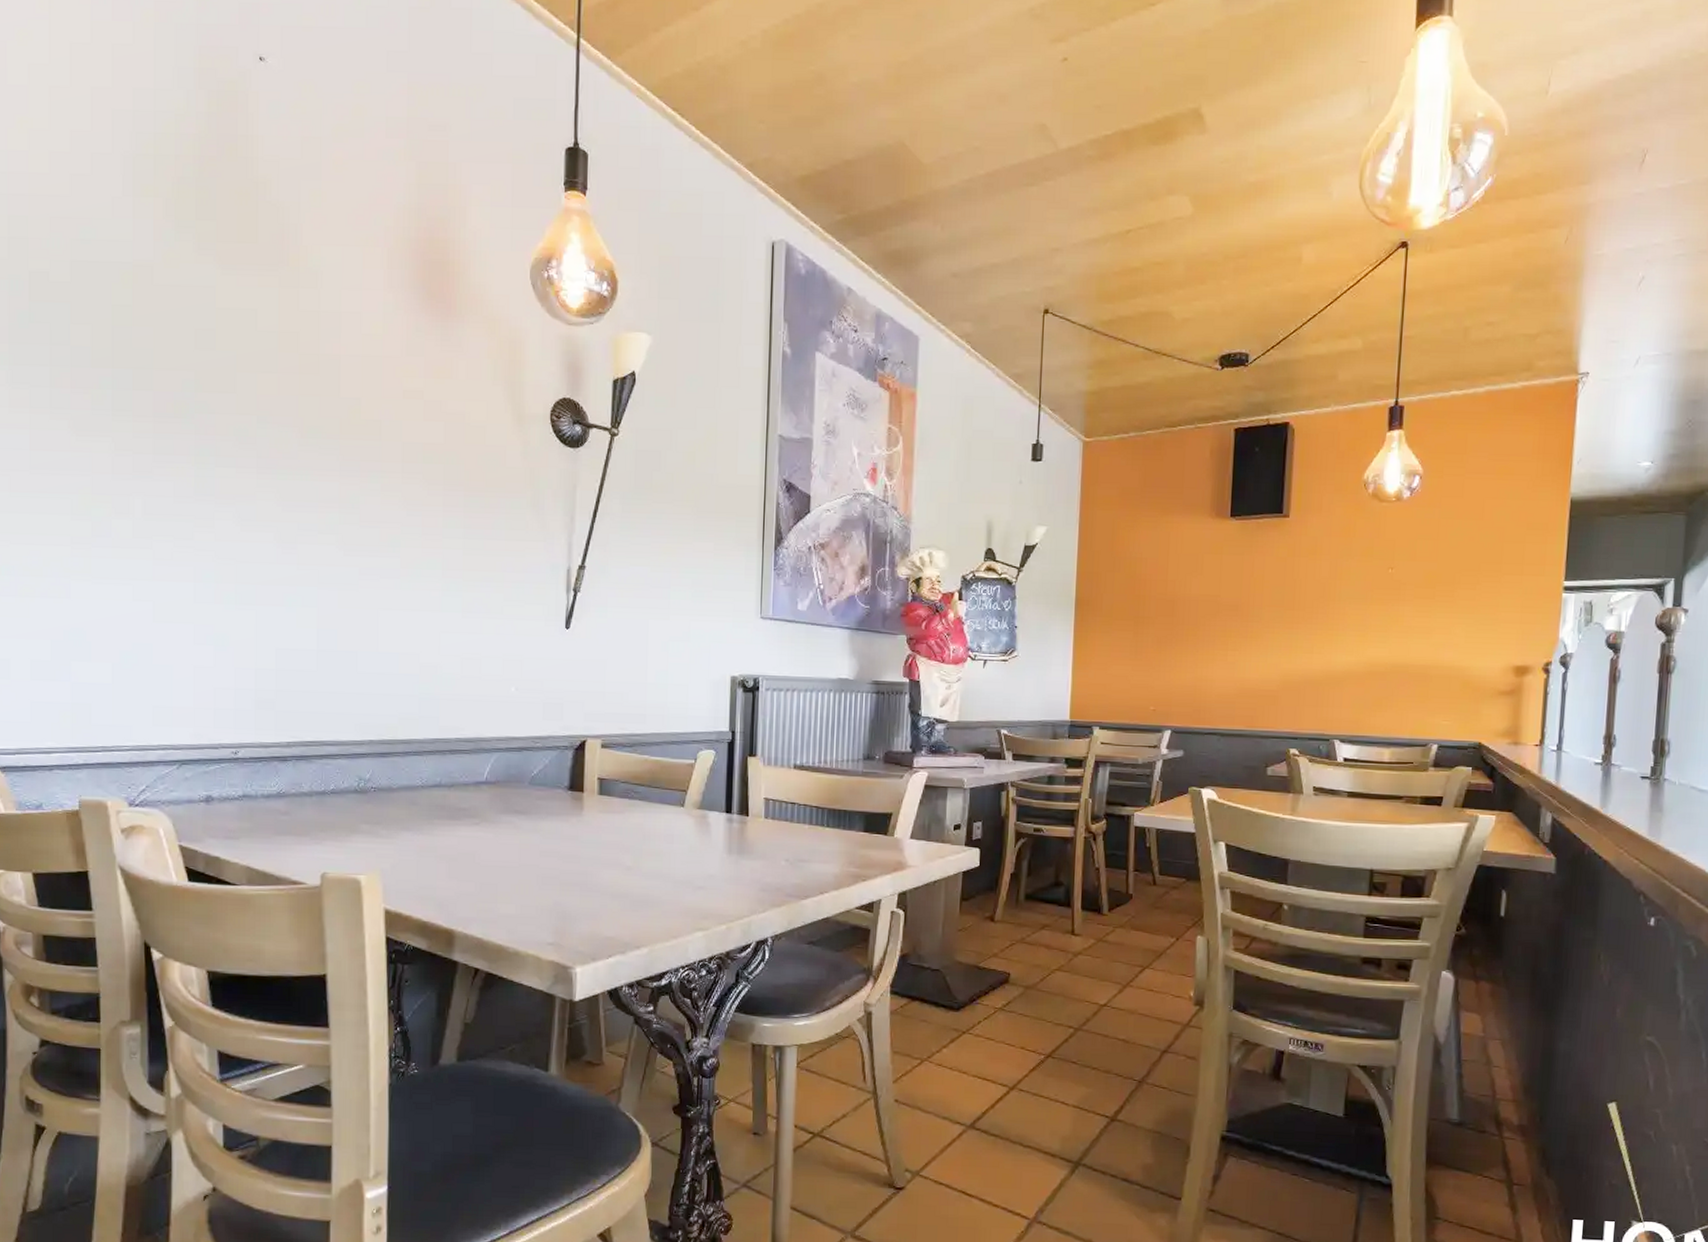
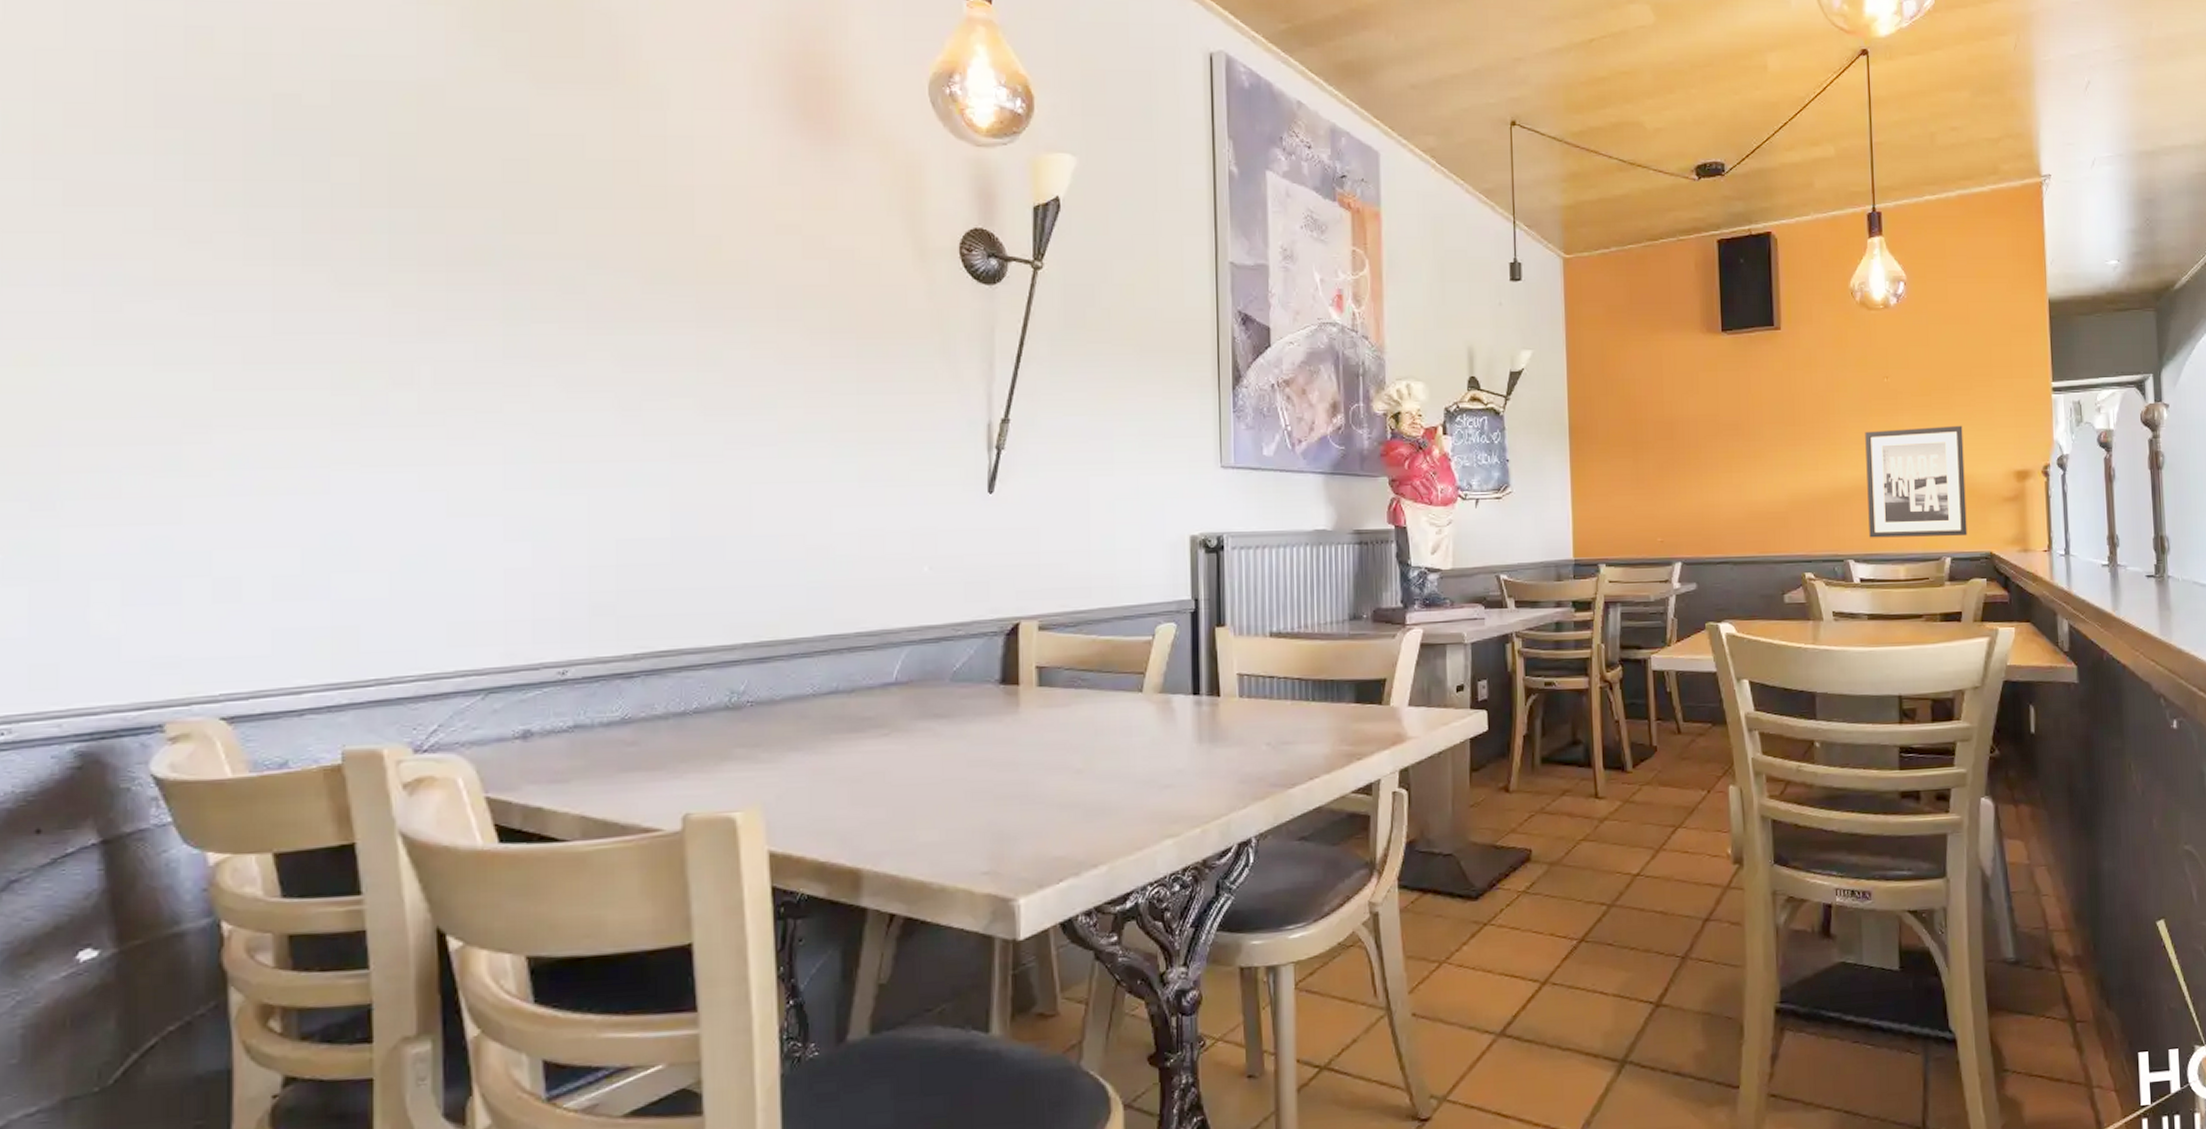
wall art: none [1357,618,1465,726] -> present [1865,425,1967,538]

